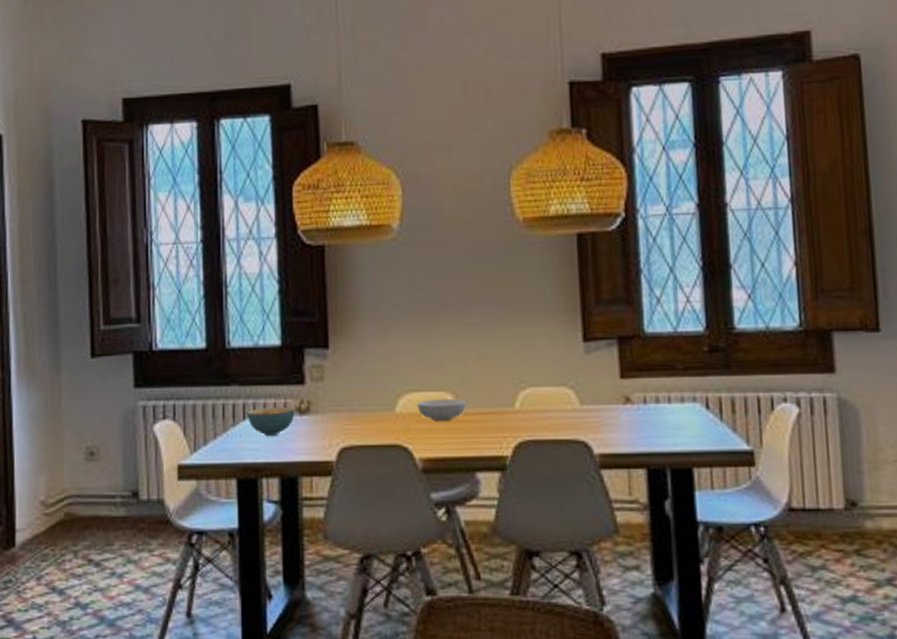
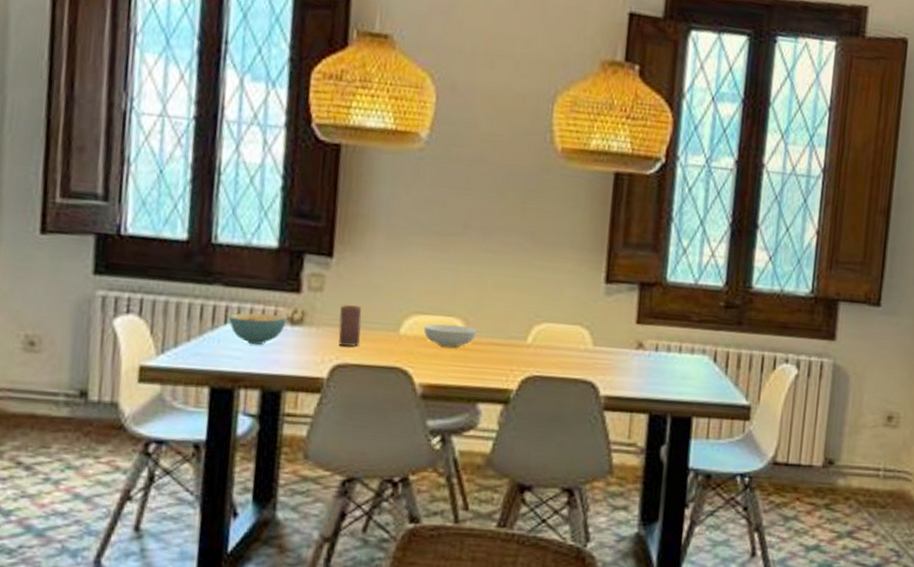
candle: none [341,390,362,430] -> present [338,304,362,347]

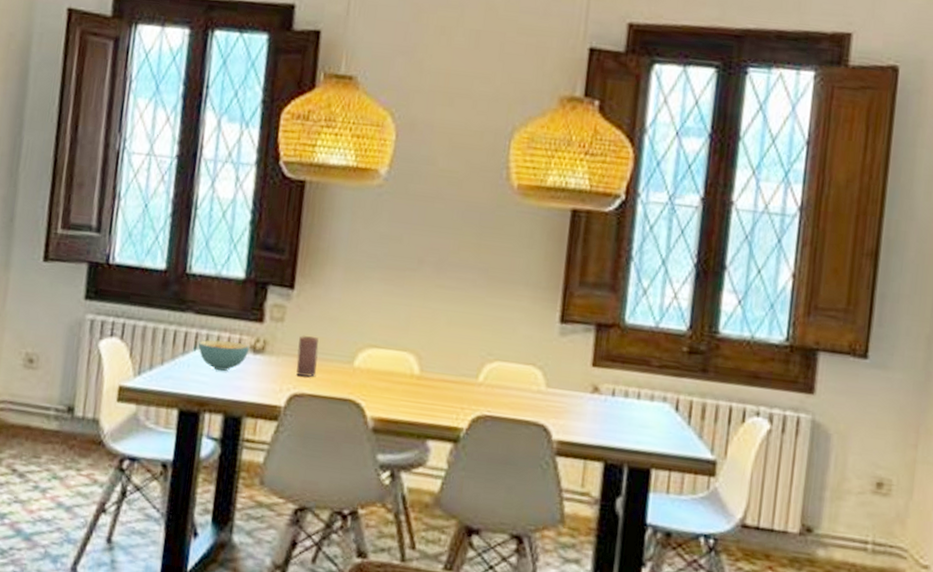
serving bowl: present [423,324,477,347] -> none [376,358,429,382]

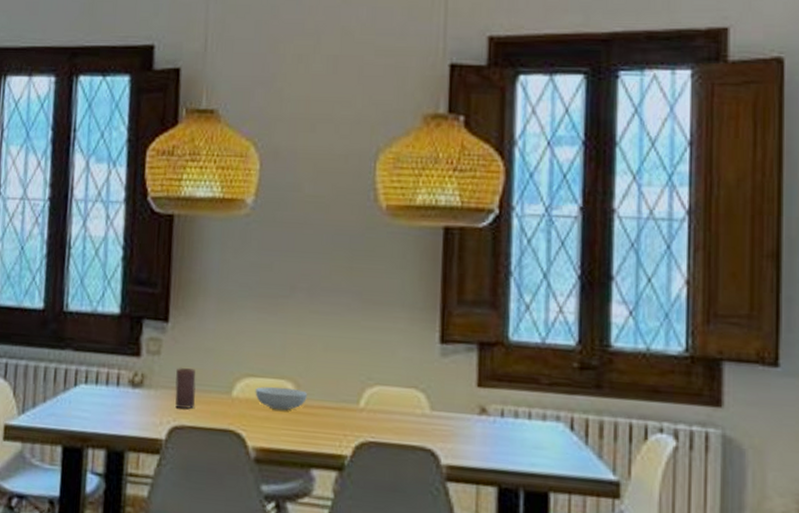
cereal bowl: present [198,340,250,371] -> none [78,375,129,407]
serving bowl: none [376,358,429,382] -> present [255,386,308,411]

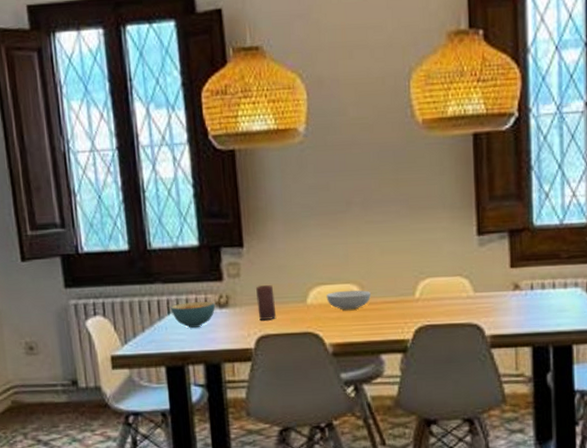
cereal bowl: none [78,375,129,407] -> present [170,300,216,329]

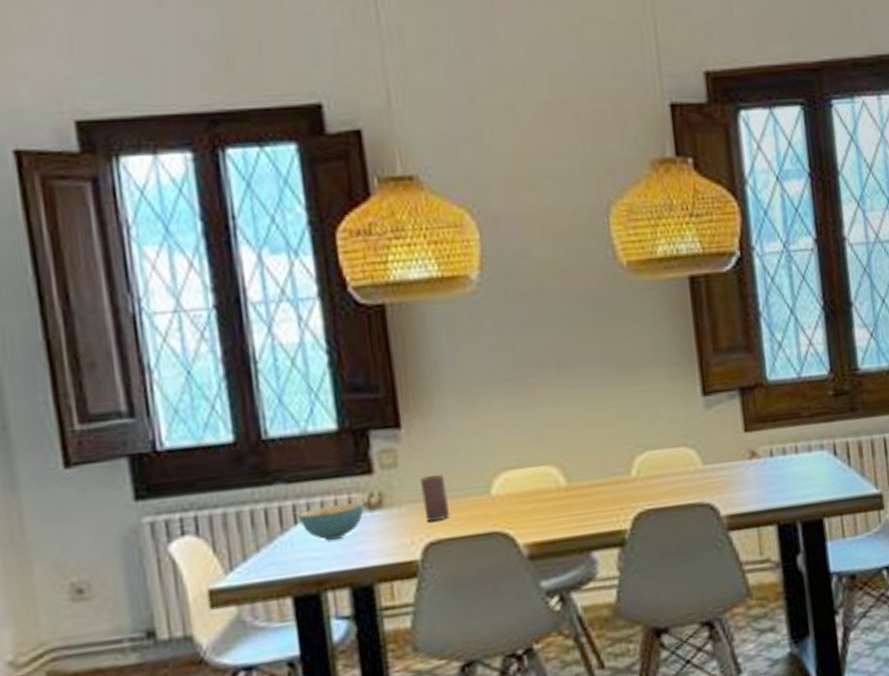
serving bowl: present [326,290,372,310] -> none [516,472,576,499]

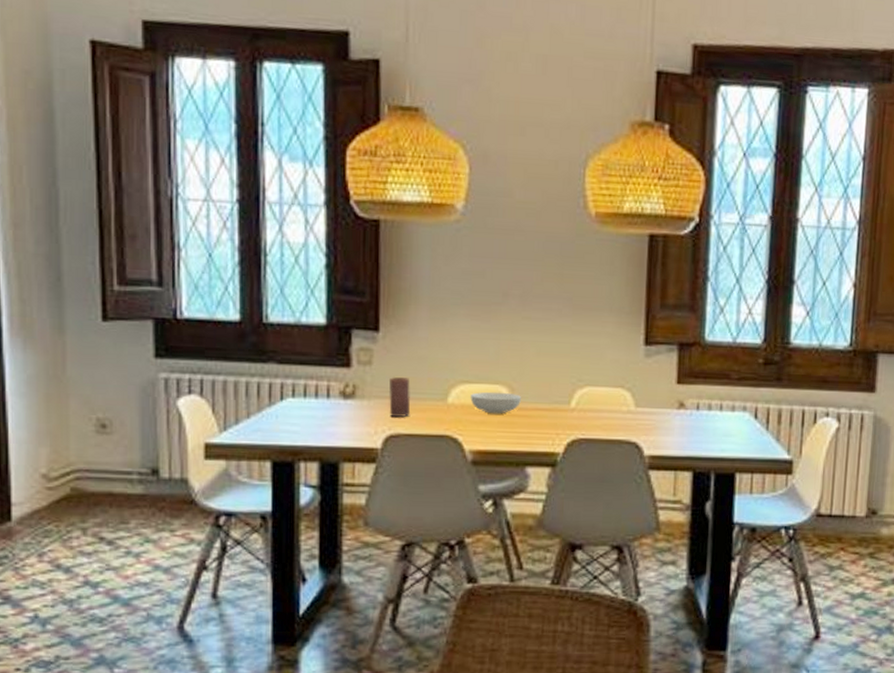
cereal bowl: present [297,502,364,541] -> none [284,388,340,420]
serving bowl: none [516,472,576,499] -> present [470,391,522,414]

